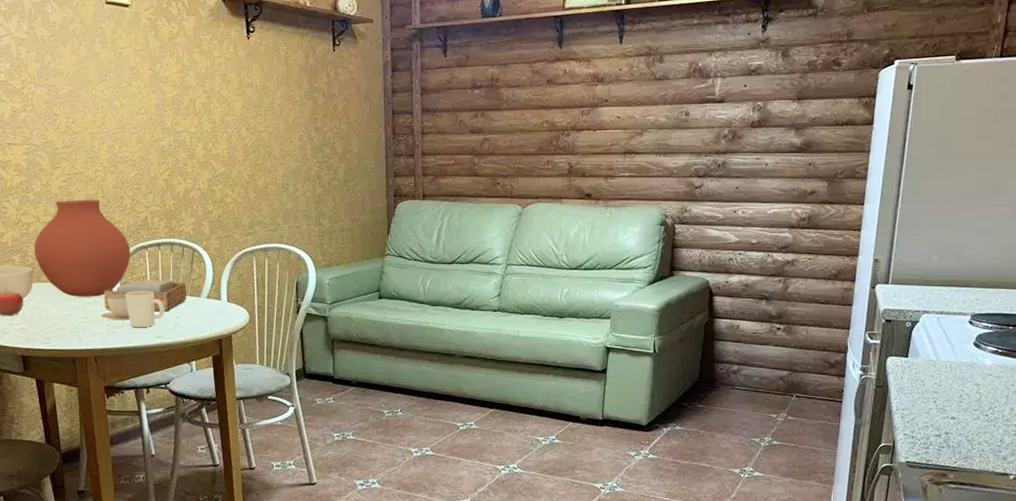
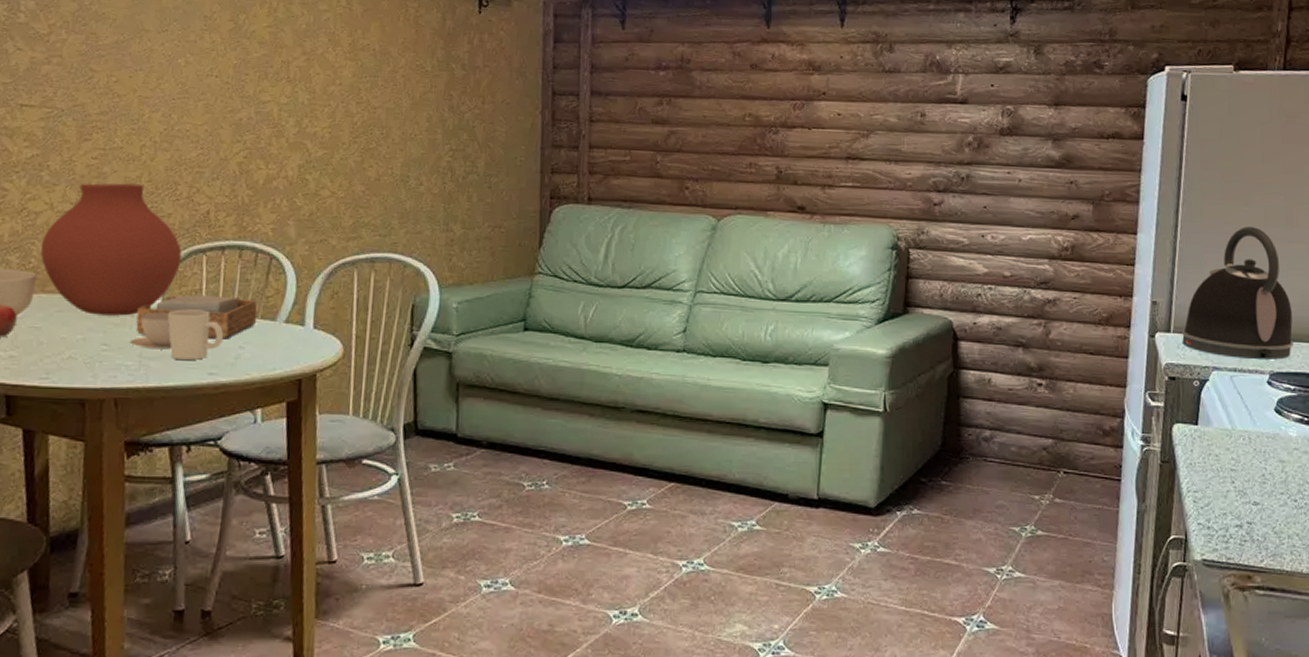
kettle: none [898,194,994,304] -> present [1182,227,1294,361]

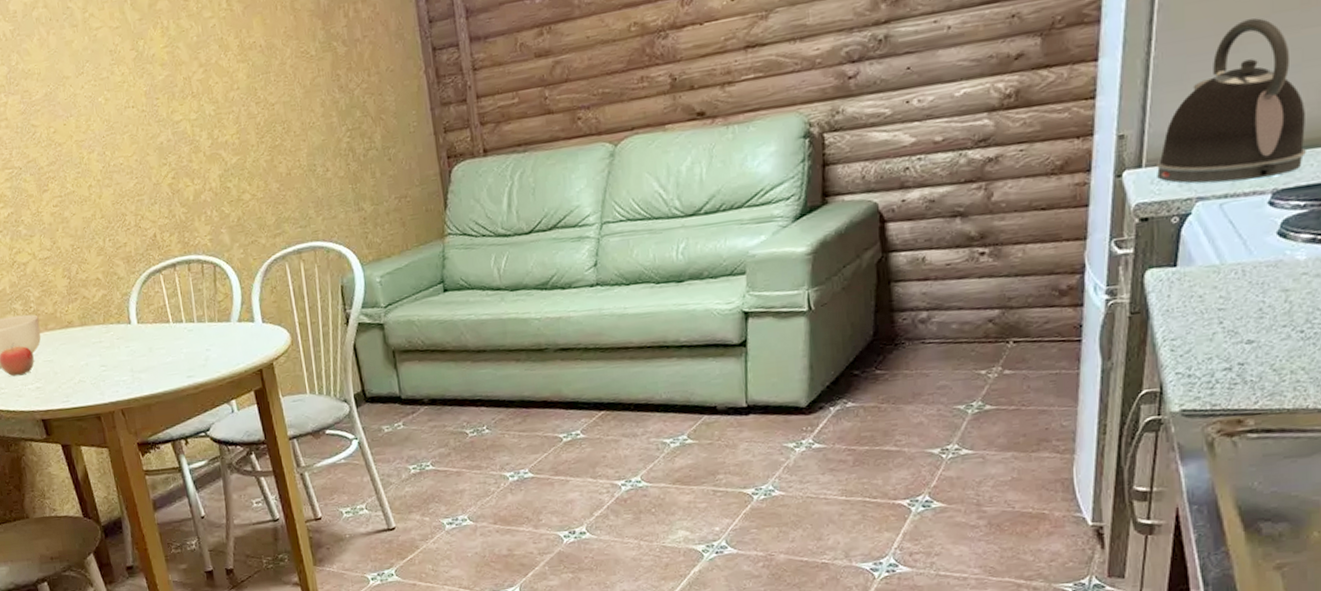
vase: present [40,183,182,316] -> none [34,221,144,343]
teacup: present [129,311,172,350] -> none [120,329,154,364]
napkin holder: present [135,294,258,339] -> none [120,306,215,353]
mug: present [167,309,224,361] -> none [144,322,193,370]

